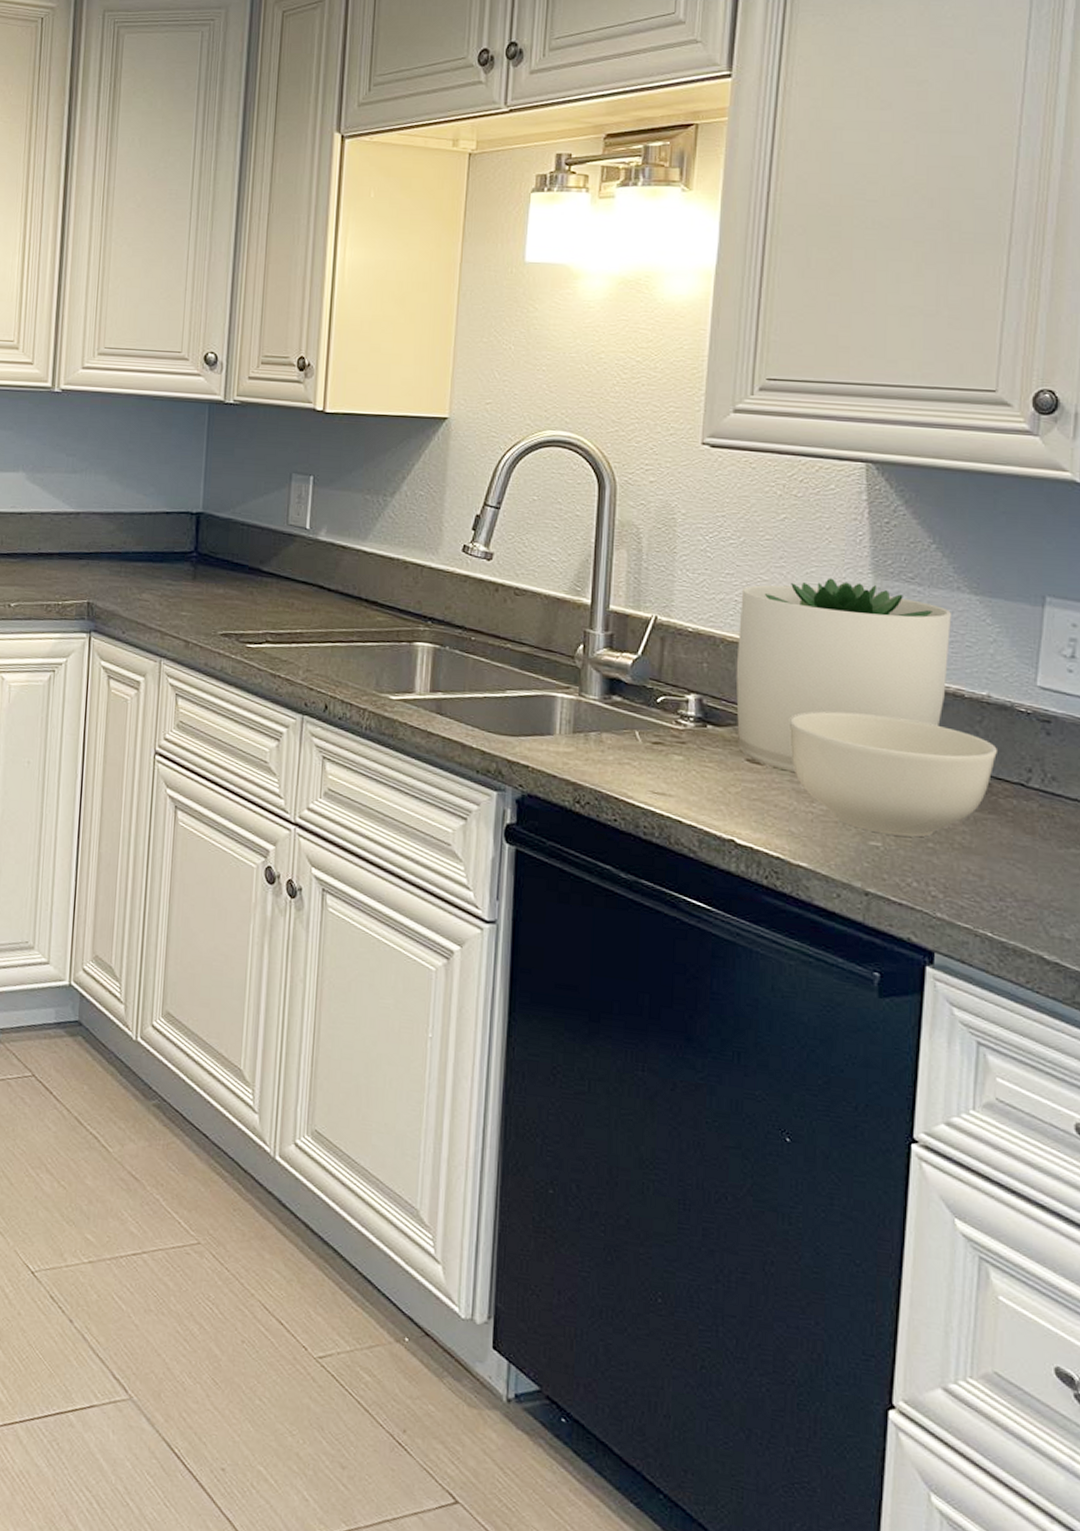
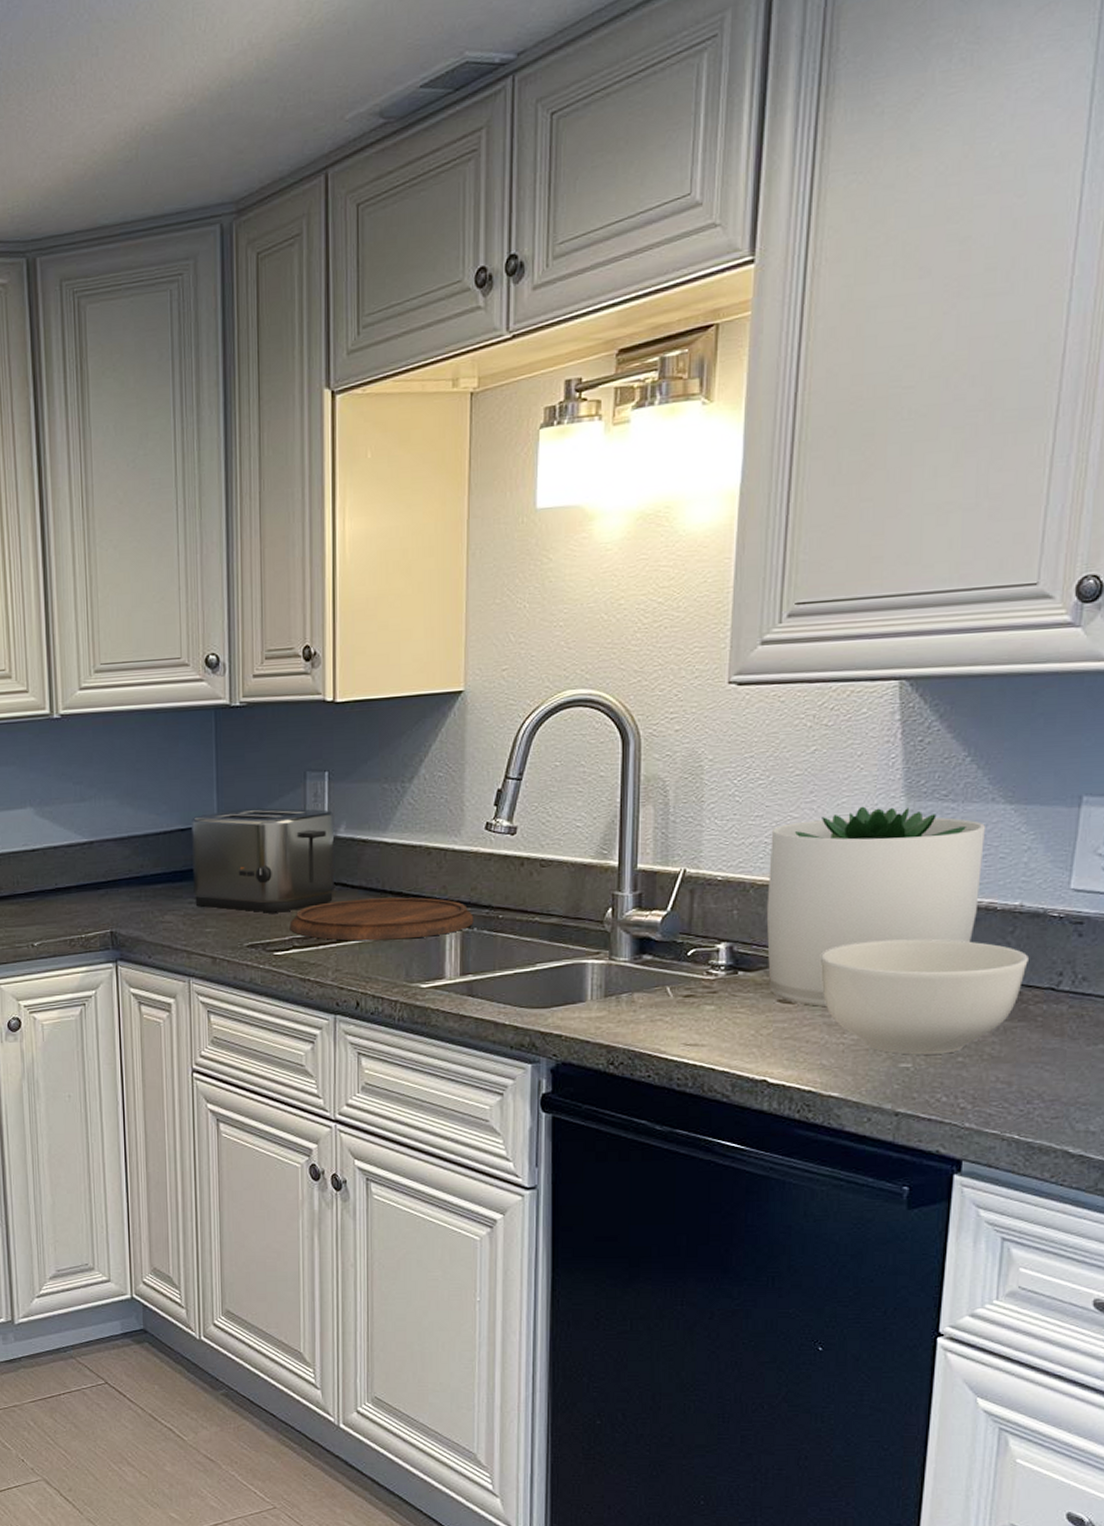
toaster: none [173,500,315,606] -> present [192,808,334,914]
cutting board: none [264,602,446,650] -> present [289,897,474,941]

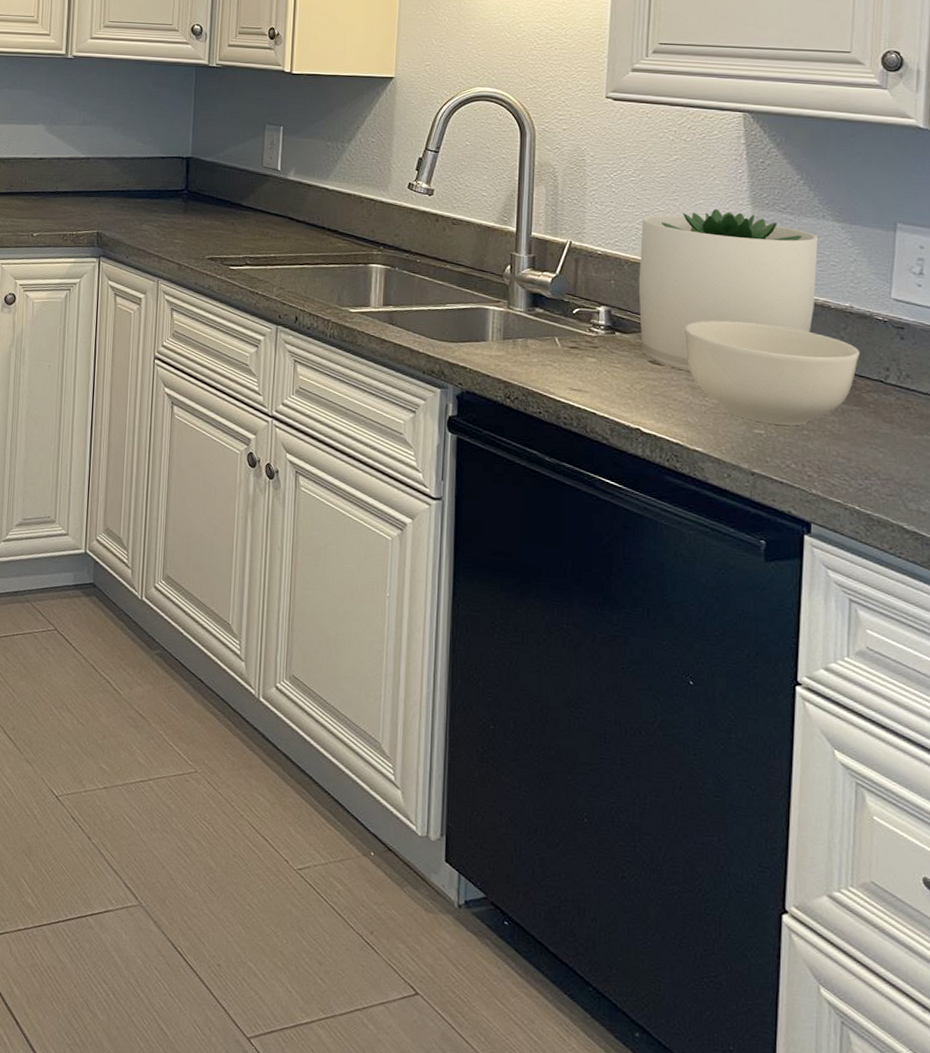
toaster: present [192,808,334,914] -> none [167,147,285,235]
cutting board: present [289,897,474,941] -> none [244,231,396,270]

